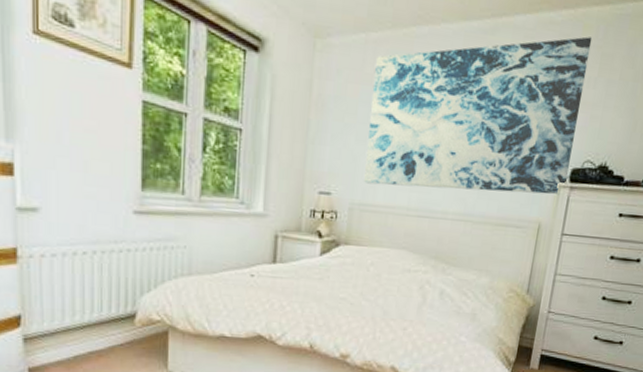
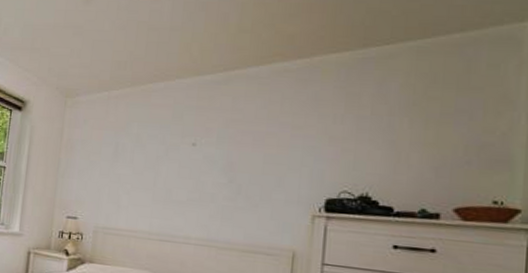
wall art: present [363,36,592,195] -> none [106,80,333,224]

